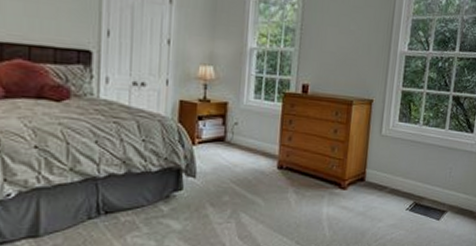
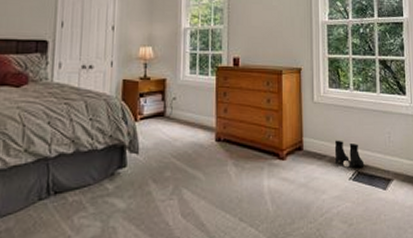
boots: none [394,173,423,199] -> present [334,140,365,168]

